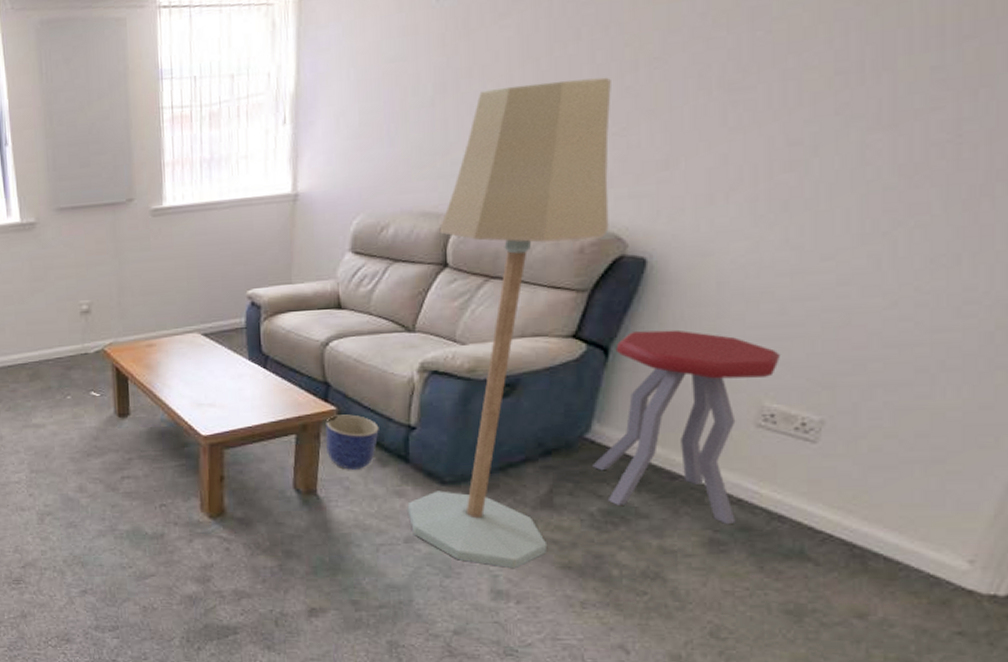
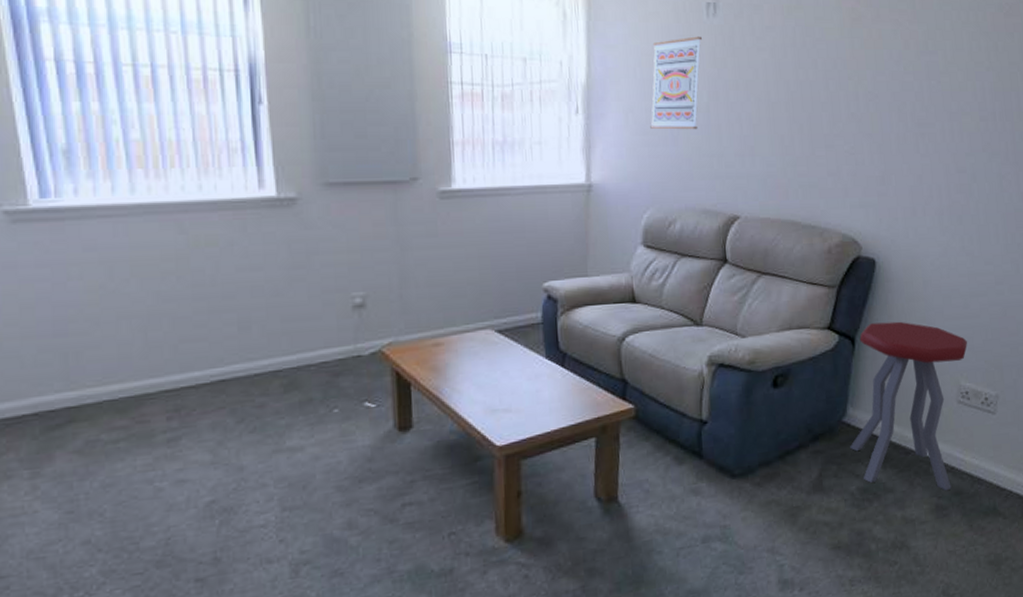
planter: present [325,414,379,470] -> none [624,412,675,471]
wall art: none [364,23,429,131] -> present [650,36,702,130]
floor lamp: present [407,77,611,569] -> none [703,102,848,556]

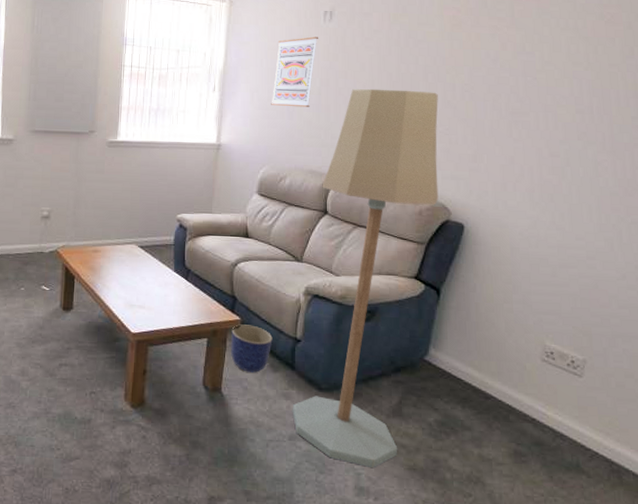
planter: none [624,412,675,471] -> present [231,324,273,373]
floor lamp: none [703,102,848,556] -> present [292,88,439,469]
side table: present [850,321,968,491] -> none [430,279,555,440]

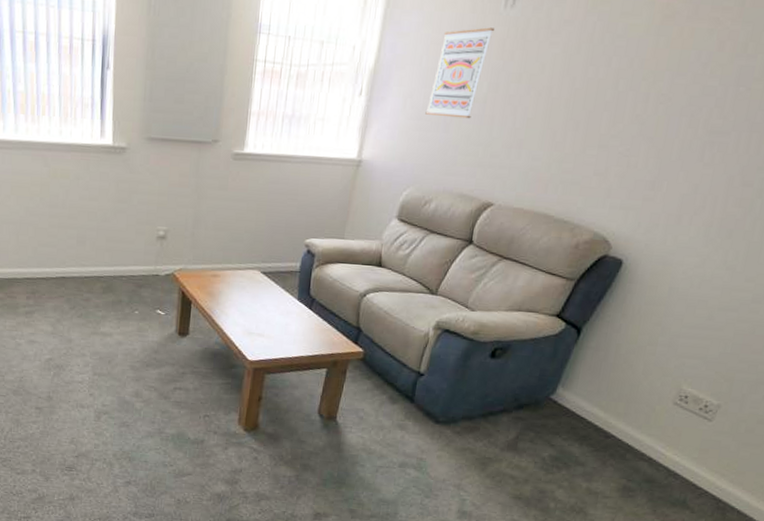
planter: present [231,324,273,373] -> none [350,356,395,404]
floor lamp: present [292,88,439,469] -> none [405,97,627,496]

